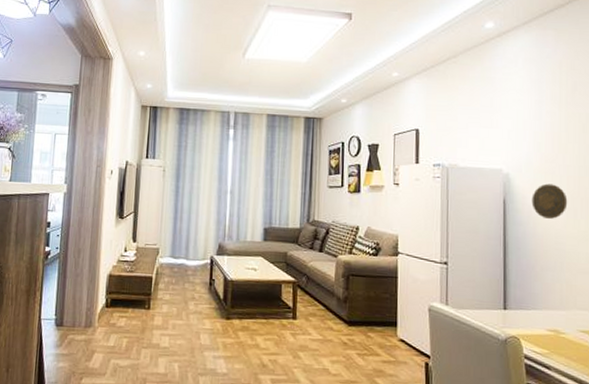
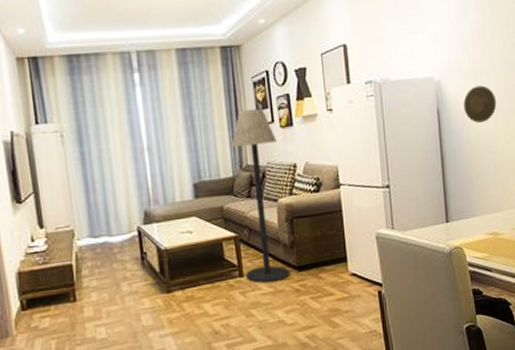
floor lamp: none [299,172,343,331] -> present [231,108,289,283]

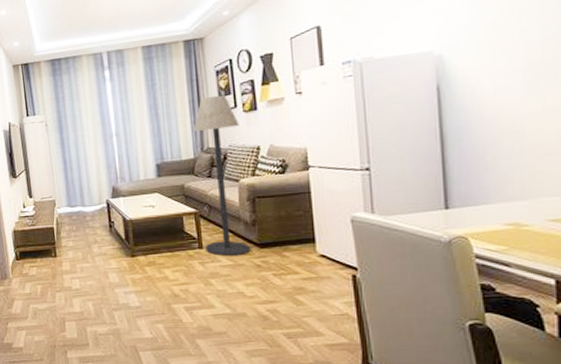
decorative plate: present [463,85,497,123] -> none [475,55,527,99]

